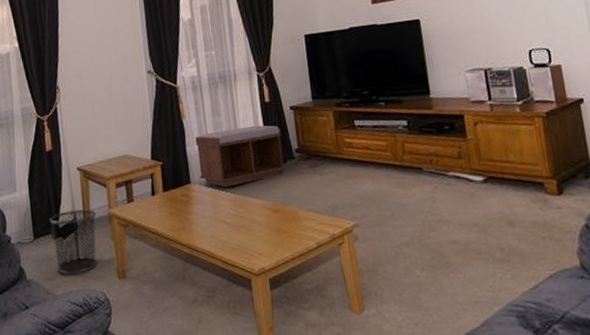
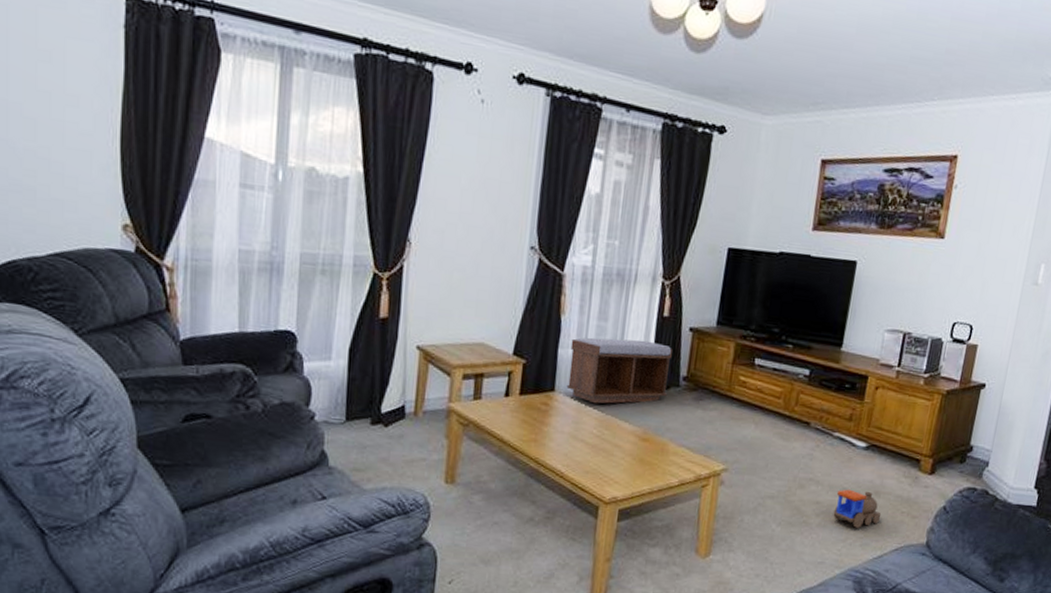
waste bin: present [49,209,98,275] -> none [369,395,432,470]
toy train: none [469,222,523,261] -> present [833,489,882,528]

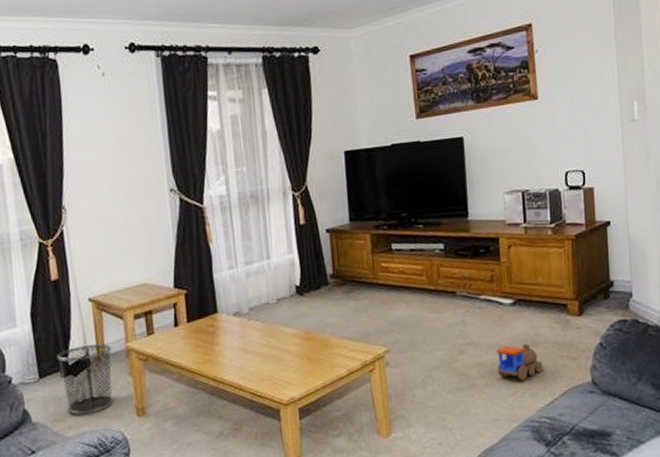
waste bin: none [369,395,432,470] -> present [57,344,114,415]
bench: present [566,337,672,404] -> none [223,249,319,316]

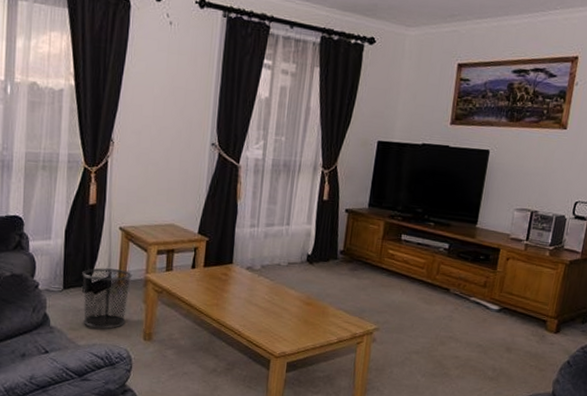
toy train: present [496,343,543,380] -> none [470,345,513,379]

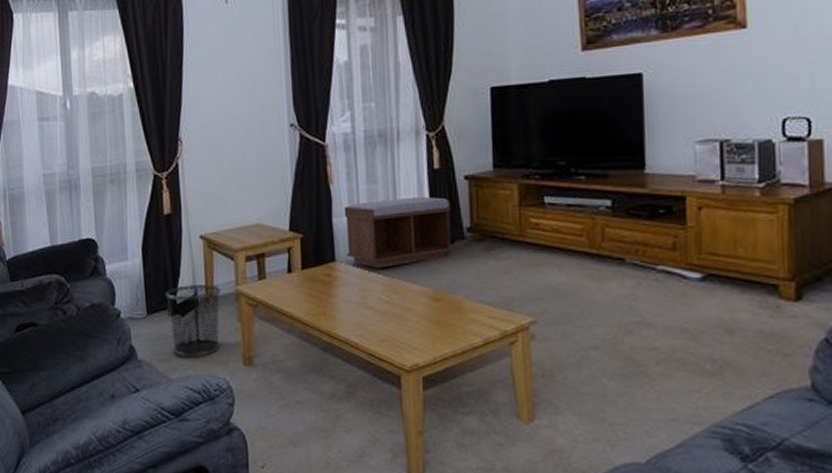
bench: none [242,218,331,274] -> present [344,196,452,269]

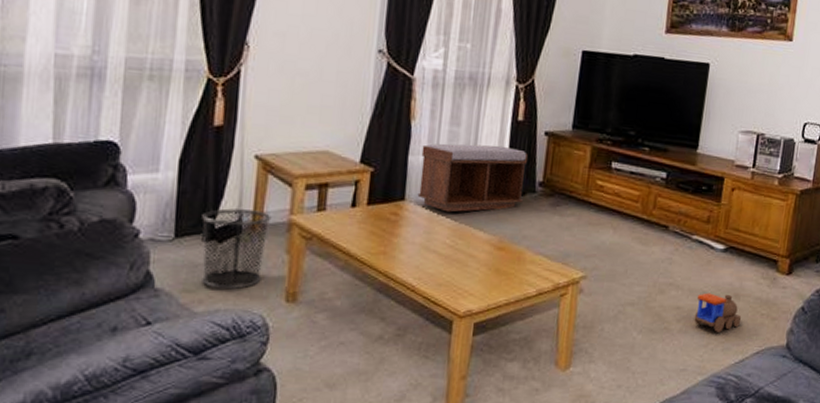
toy train: none [675,329,741,375] -> present [694,292,742,332]

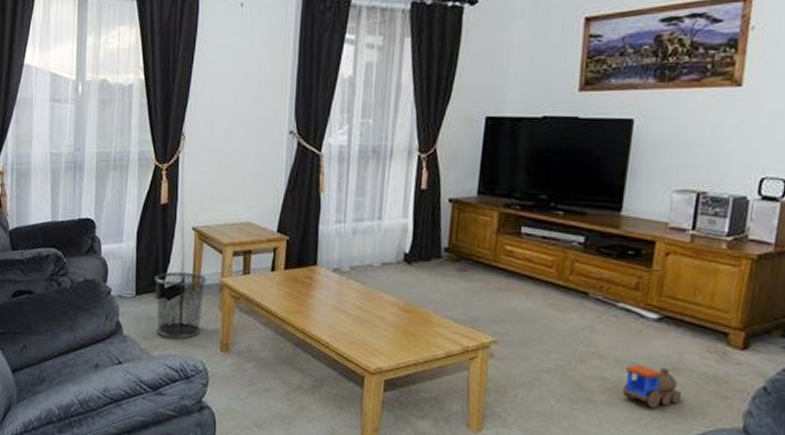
bench: present [417,143,528,213] -> none [328,213,432,277]

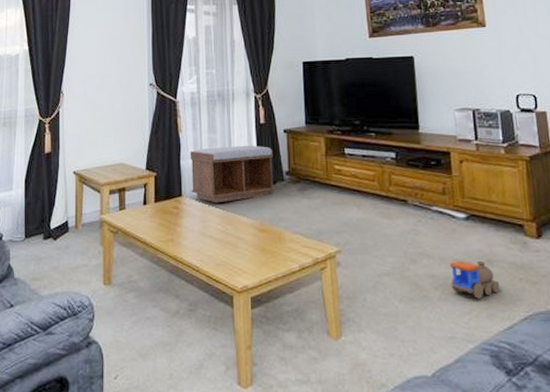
waste bin: present [155,271,207,339] -> none [42,213,88,277]
bench: none [328,213,432,277] -> present [190,145,275,203]

